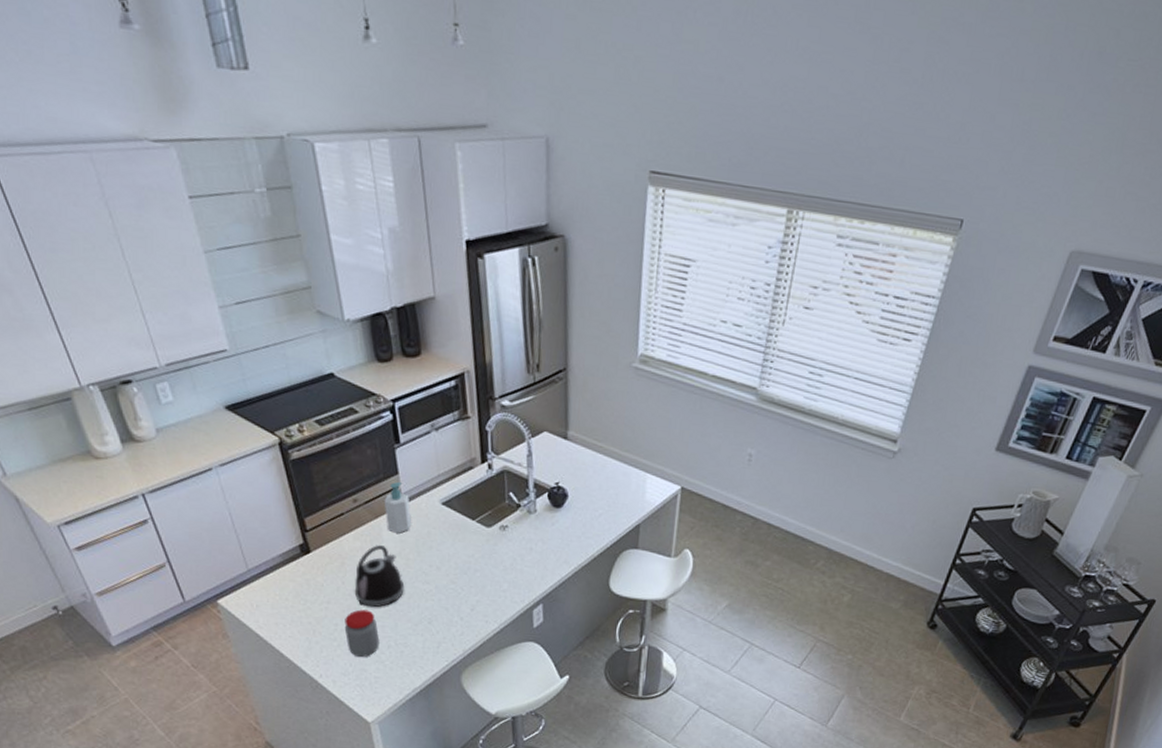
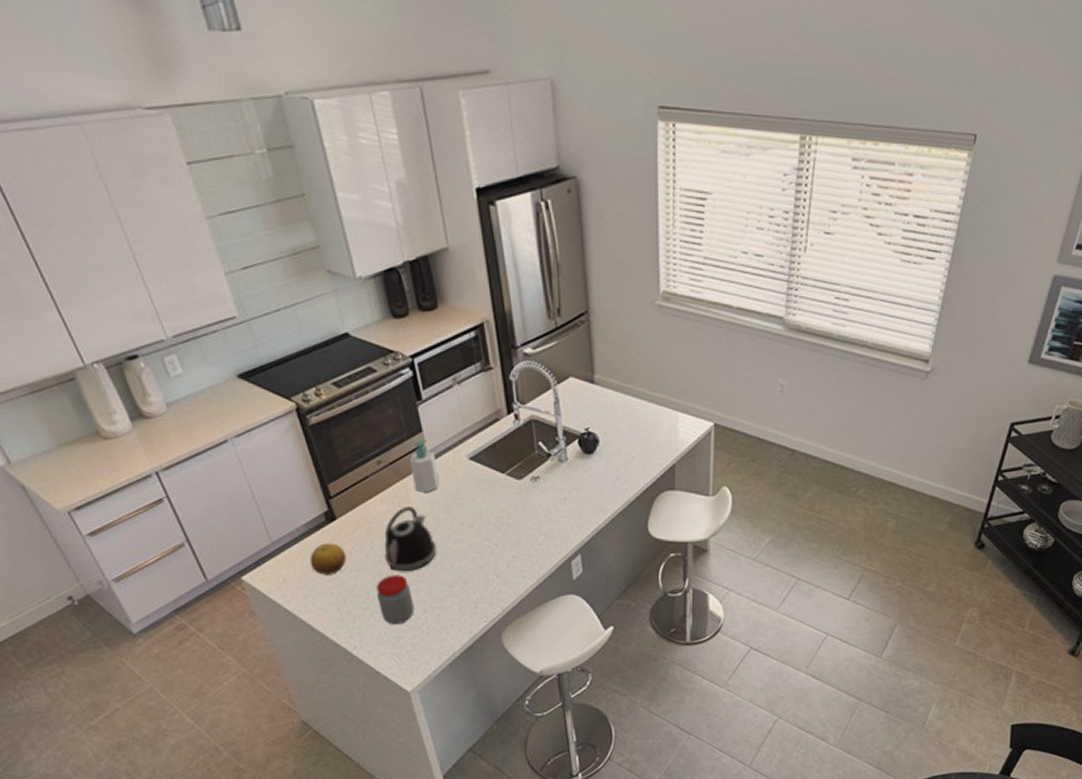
fruit: none [283,574,318,605] -> present [310,543,346,575]

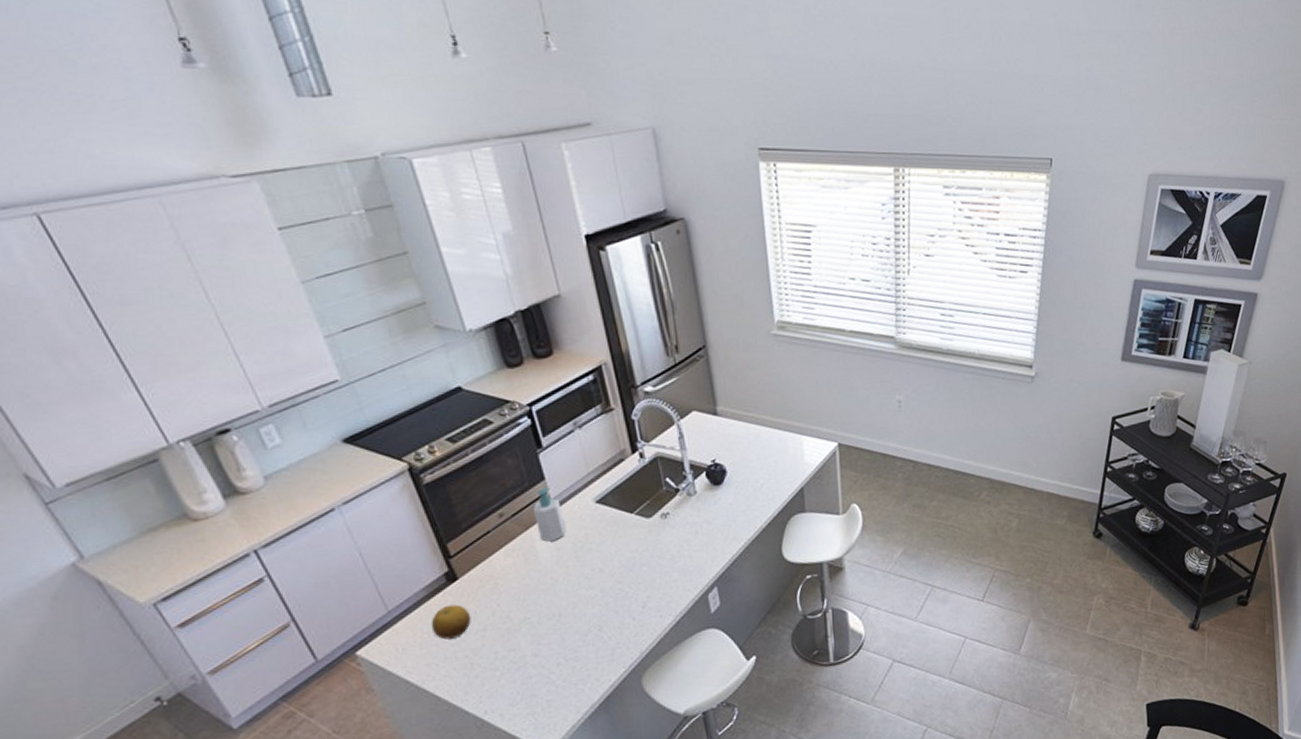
jar: present [376,575,414,625] -> none [505,629,548,683]
kettle: present [384,507,437,572] -> none [511,557,568,626]

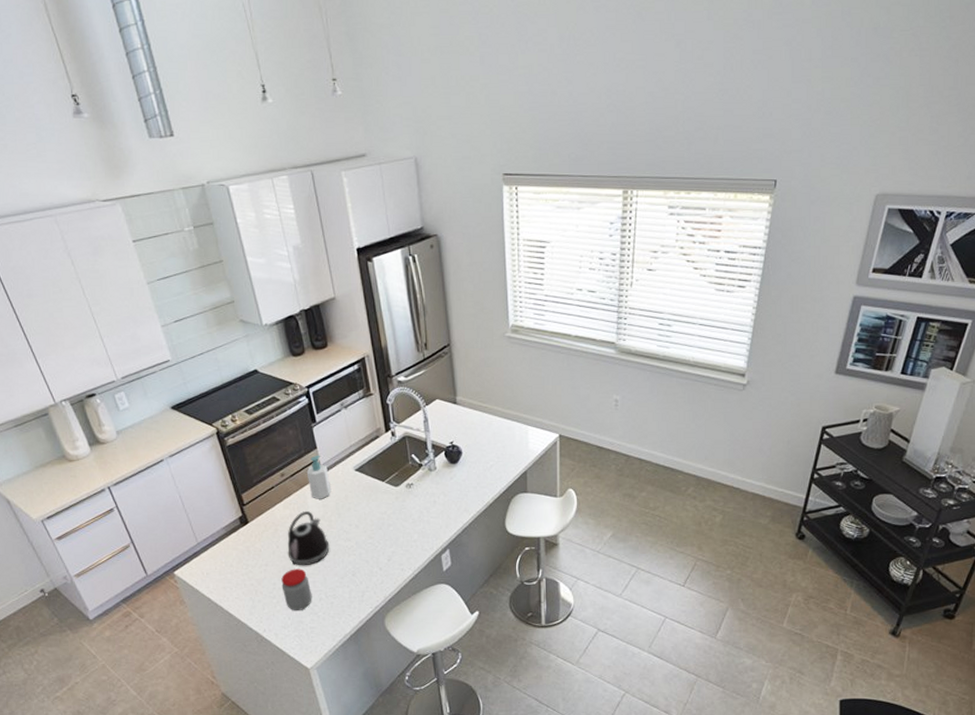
fruit: present [431,604,471,640] -> none [228,543,257,569]
jar: none [505,629,548,683] -> present [281,568,312,611]
kettle: none [511,557,568,626] -> present [287,511,330,566]

